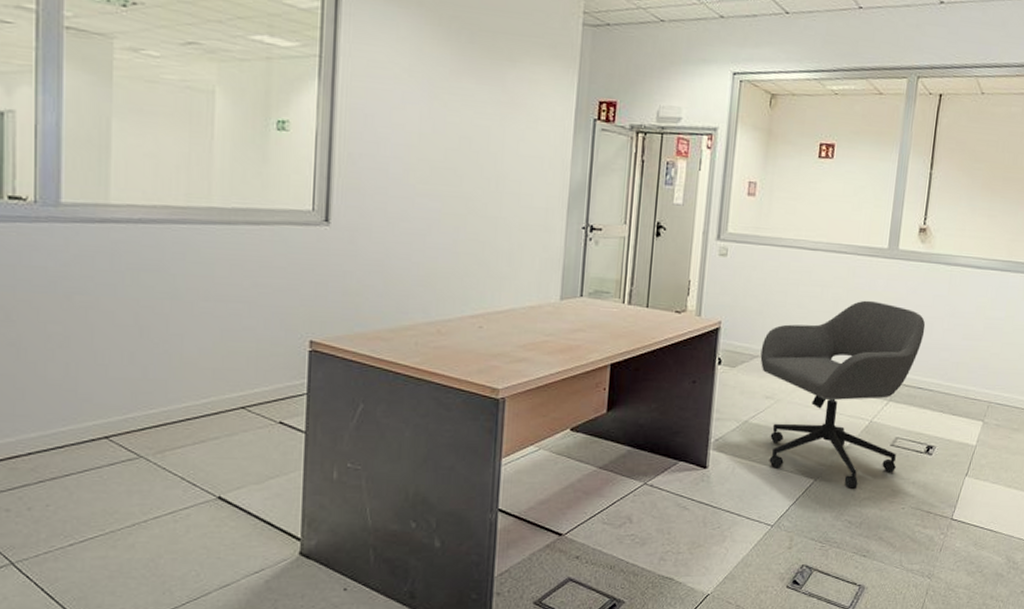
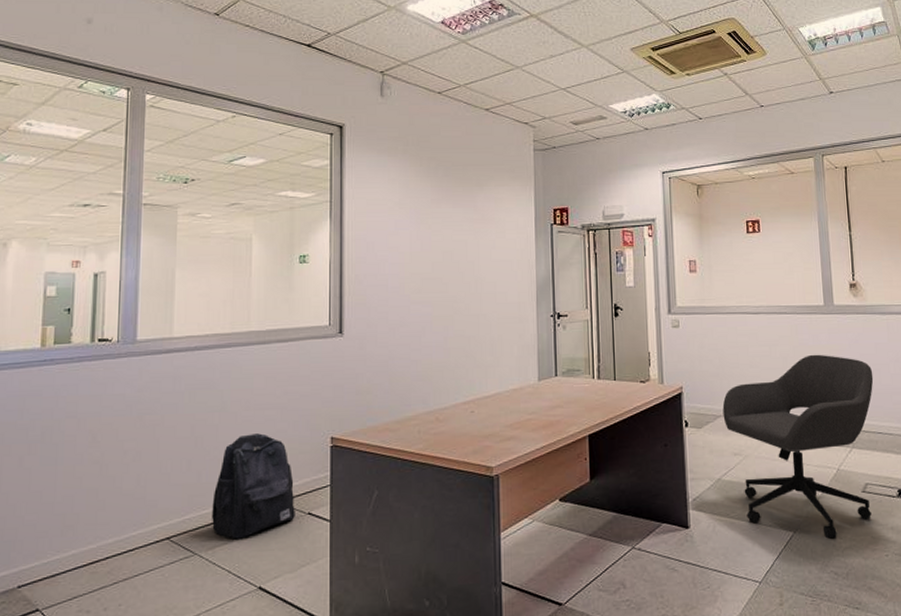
backpack: none [161,328,264,444] -> present [212,433,295,539]

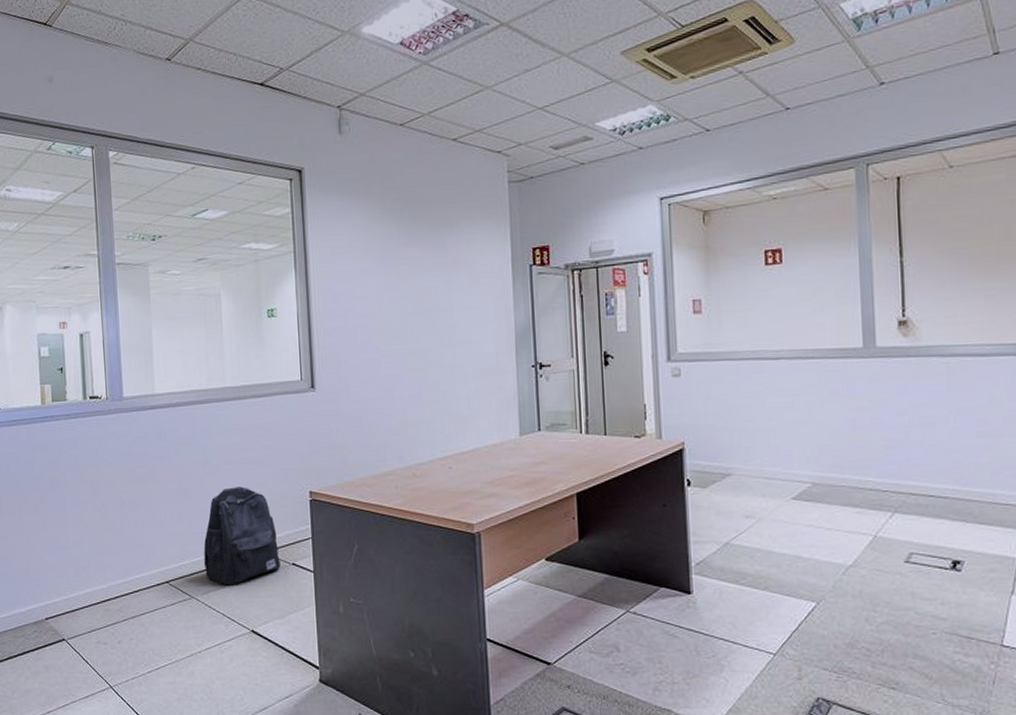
office chair: present [722,354,874,539] -> none [732,405,926,612]

